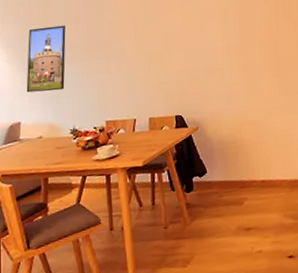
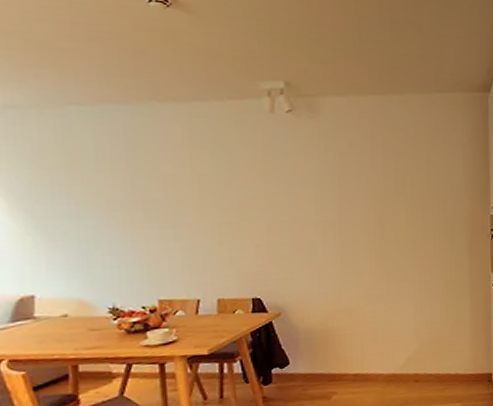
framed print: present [26,25,66,93] -> none [40,173,99,259]

